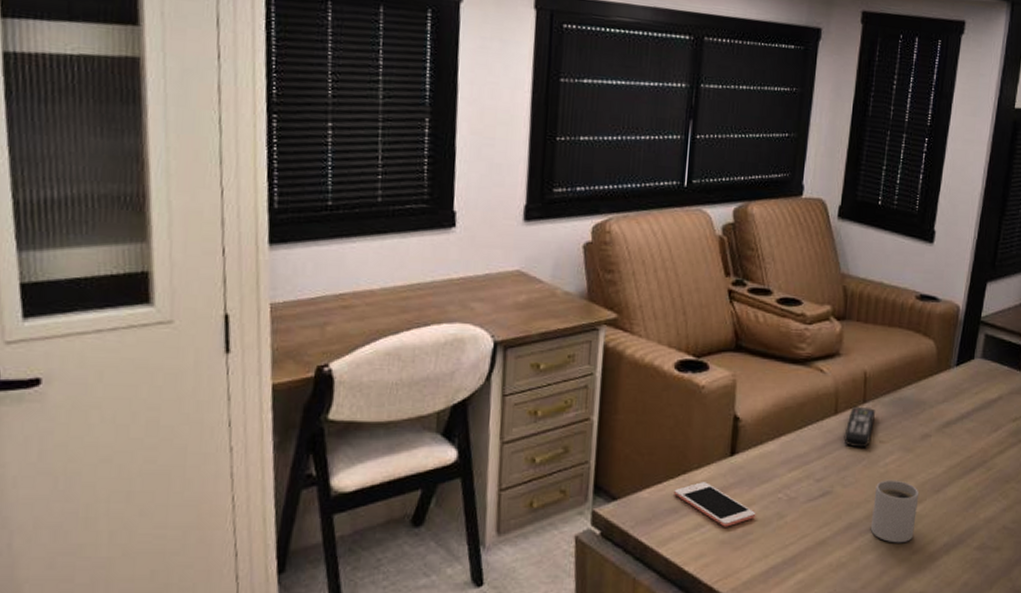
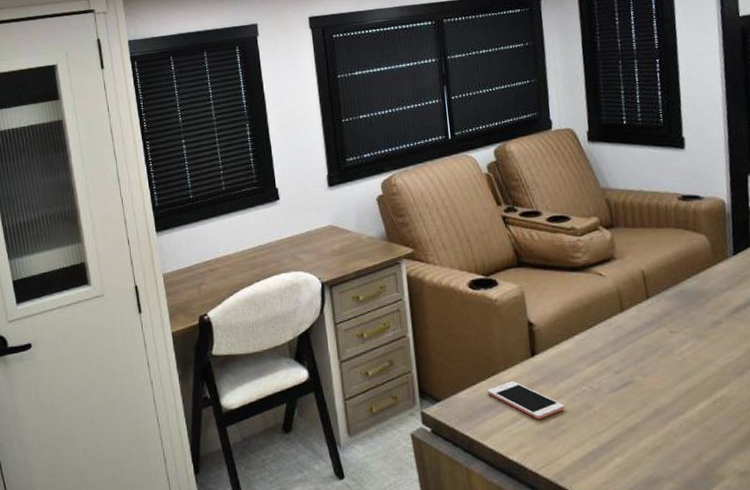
remote control: present [844,406,876,448] -> none [634,301,662,340]
mug: present [870,479,920,543] -> none [676,366,725,426]

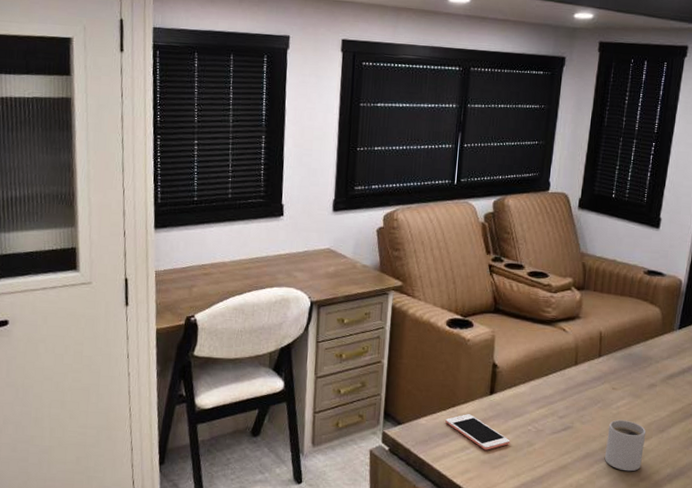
mug: none [676,366,725,426] -> present [604,419,646,472]

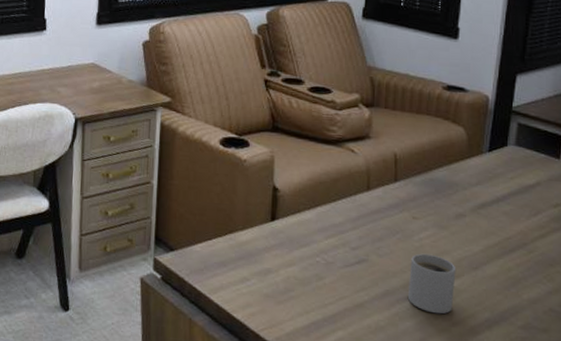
cell phone: present [445,414,510,450] -> none [222,241,296,283]

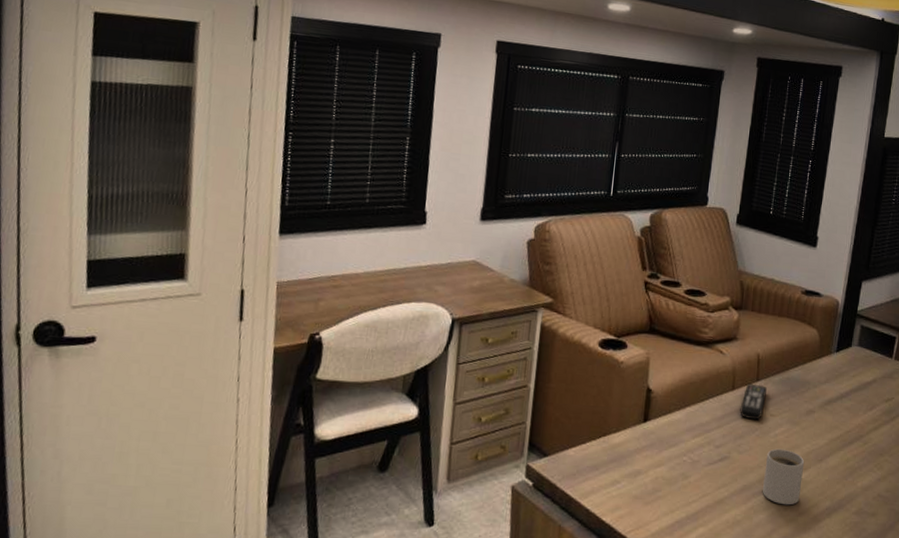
remote control: none [377,184,408,223] -> present [740,383,768,420]

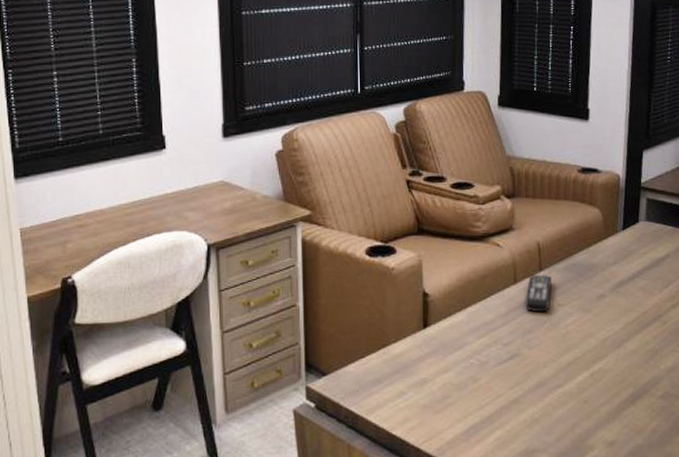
mug: present [762,448,805,506] -> none [558,339,601,398]

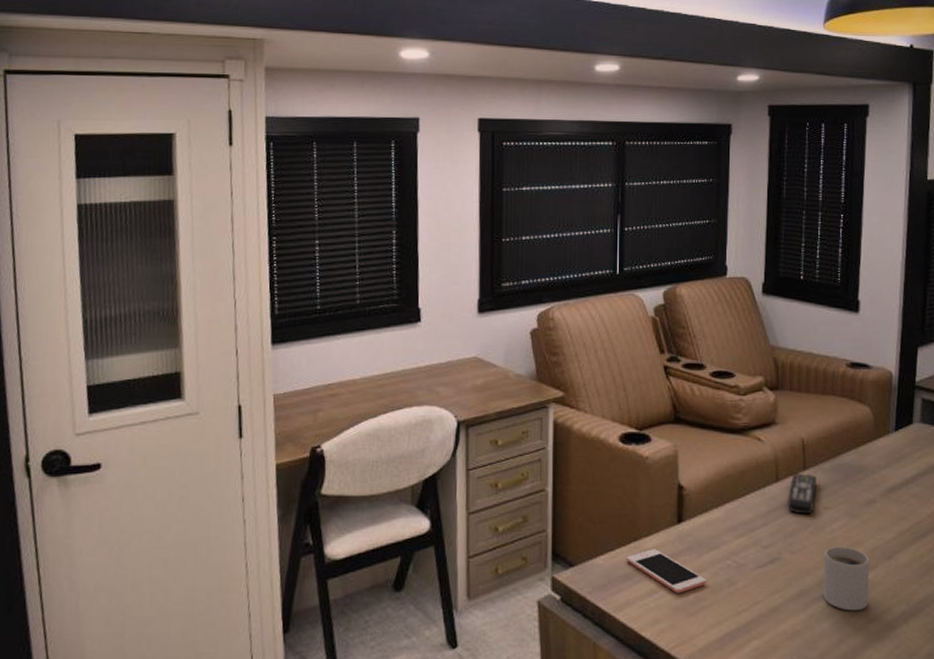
cell phone: none [376,354,452,393] -> present [626,549,707,593]
mug: none [558,339,601,398] -> present [822,546,870,611]

